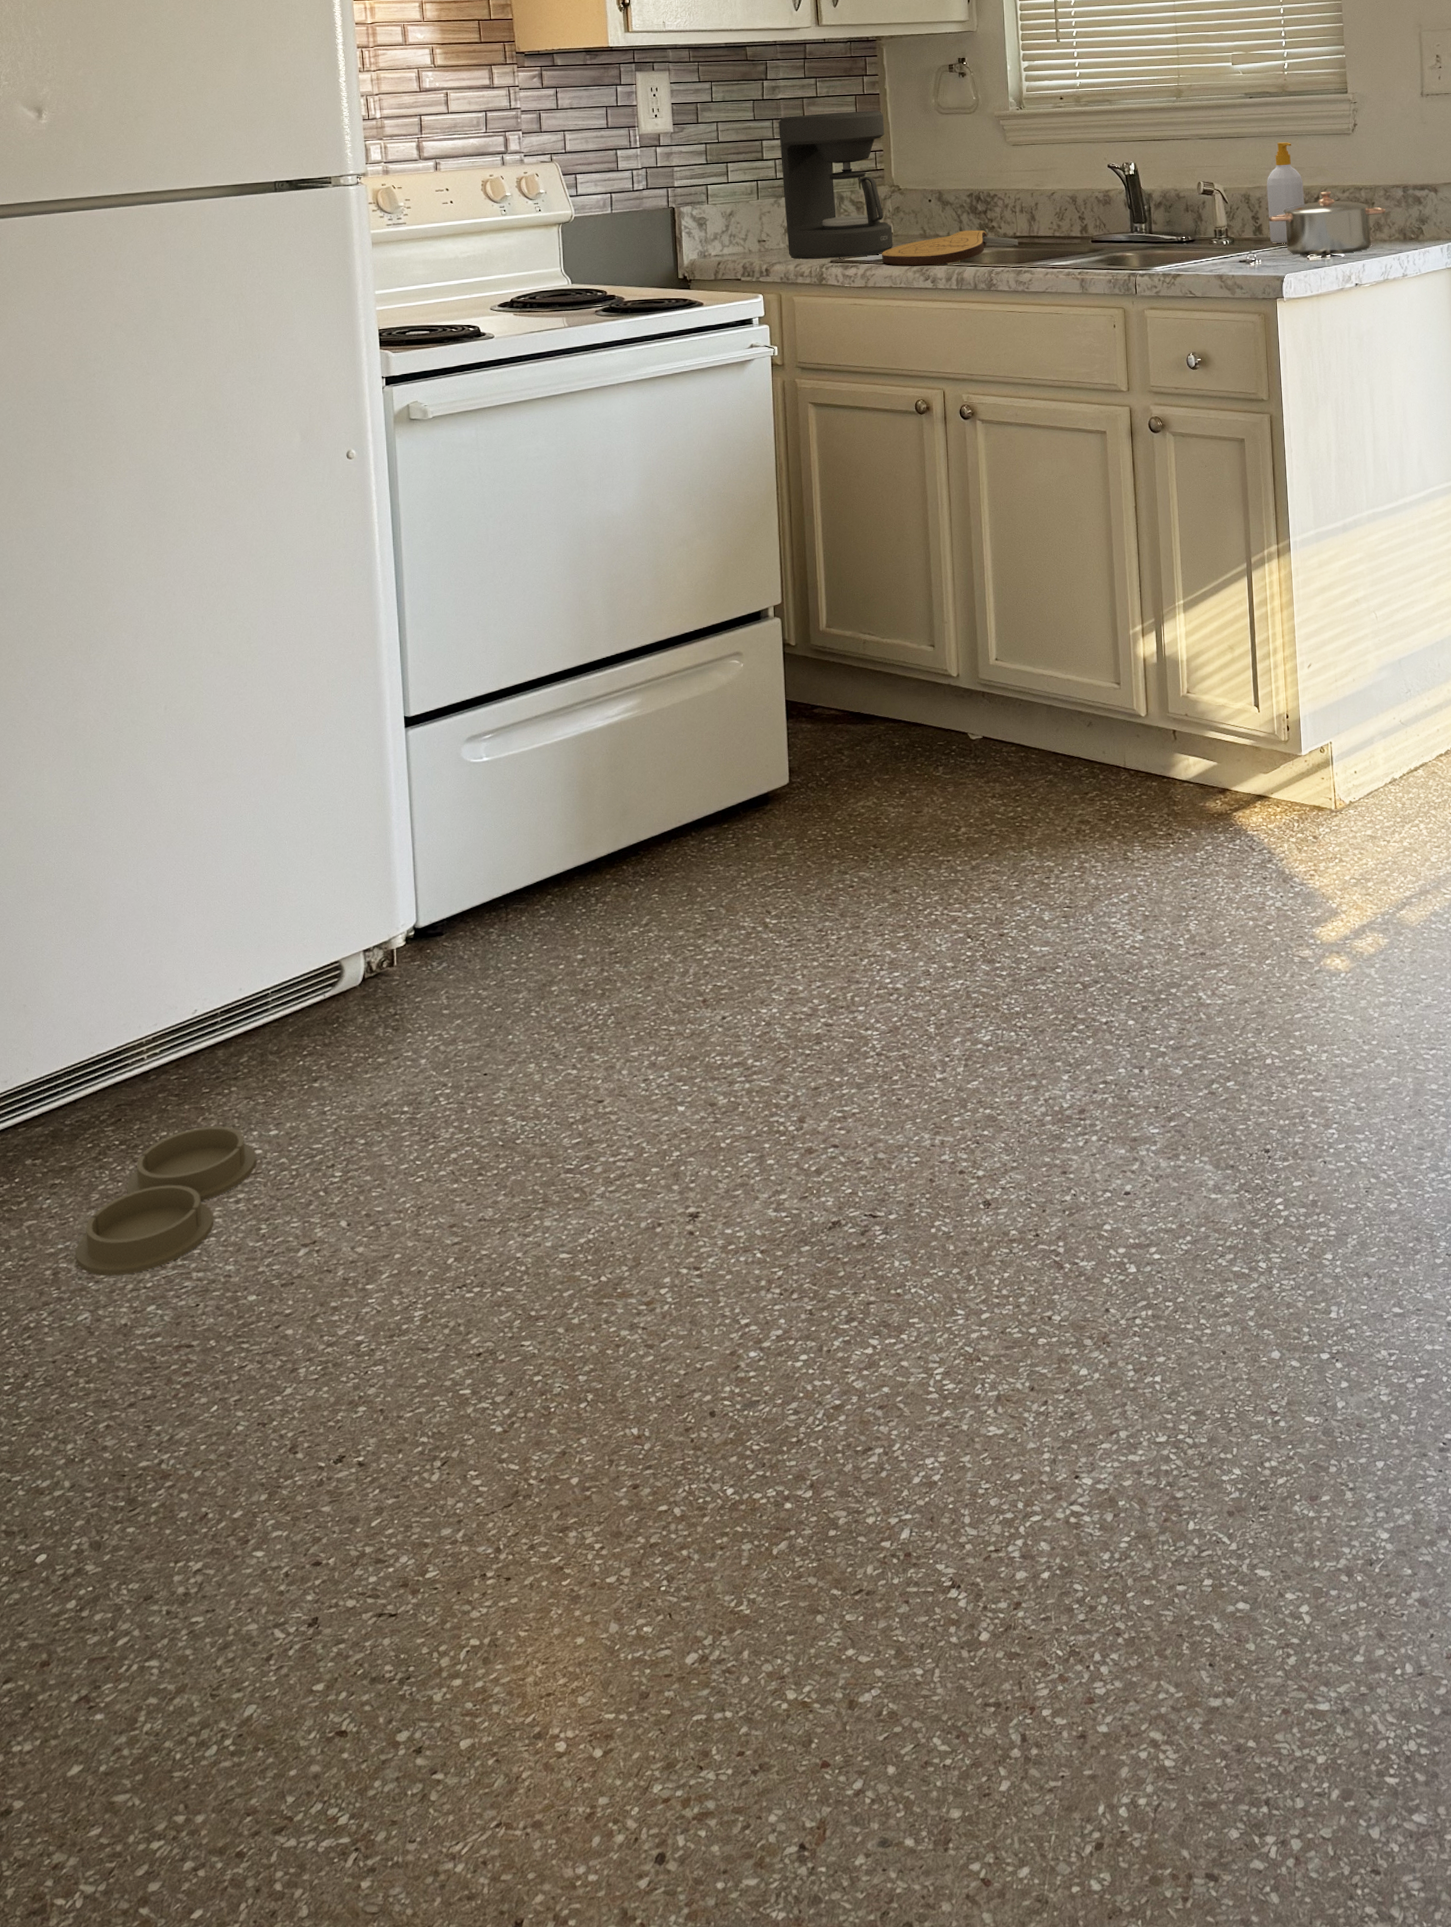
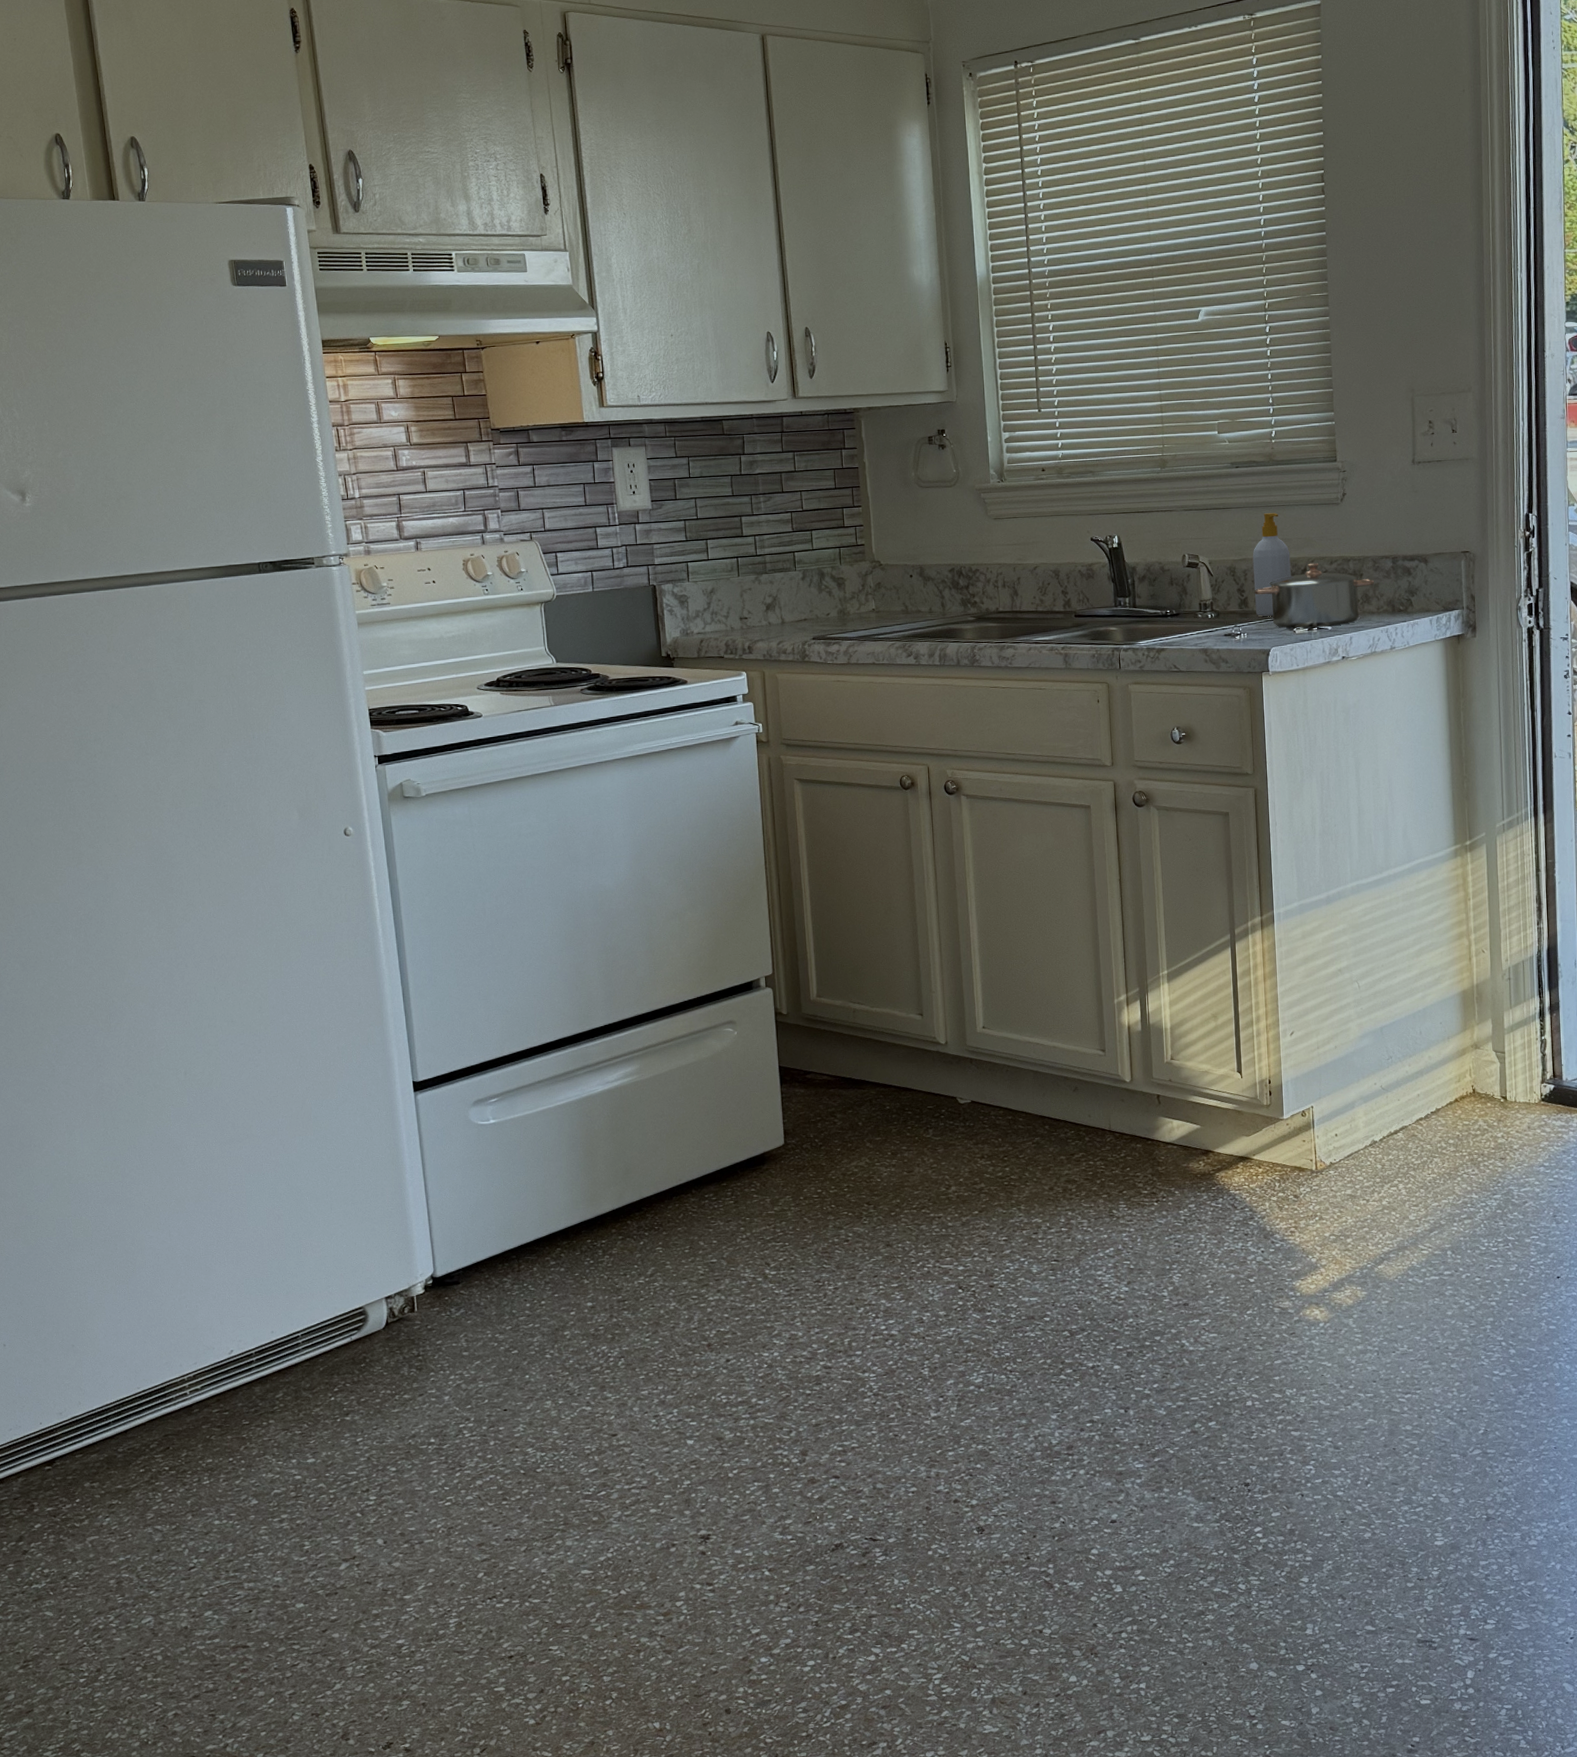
pet bowl: present [76,1126,257,1276] -> none [136,1454,297,1585]
coffee maker: present [778,110,893,259] -> none [757,484,875,636]
cutting board: present [881,230,1018,267] -> none [863,605,1001,644]

